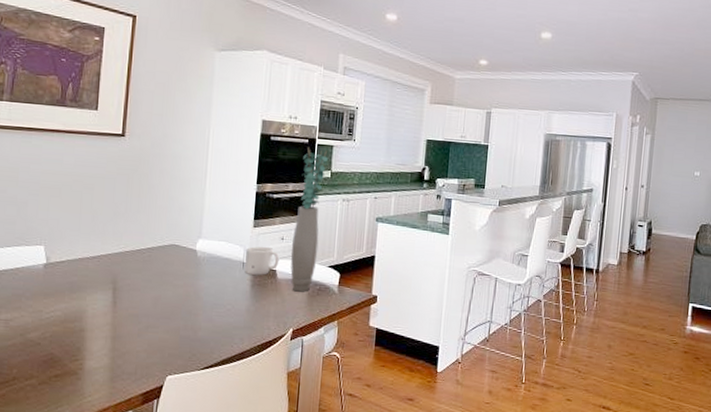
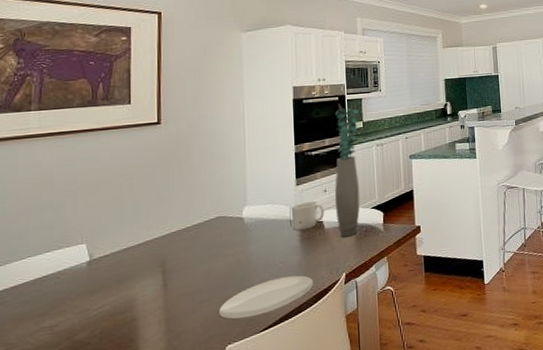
plate: none [163,319,260,354] -> present [219,275,314,320]

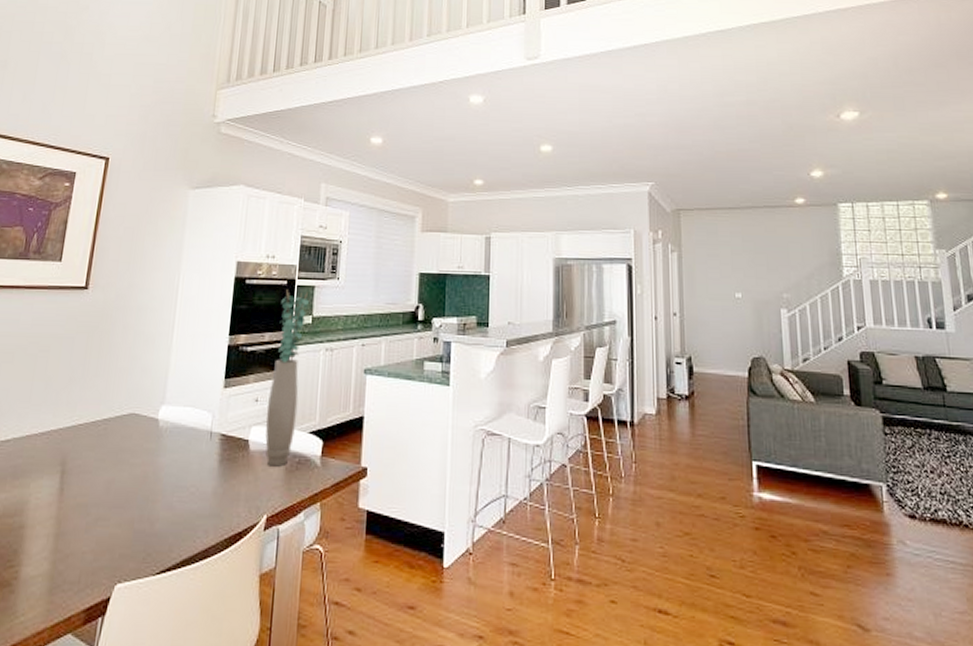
plate: present [219,275,314,320] -> none [114,506,228,554]
mug: present [292,200,325,231] -> none [212,410,253,448]

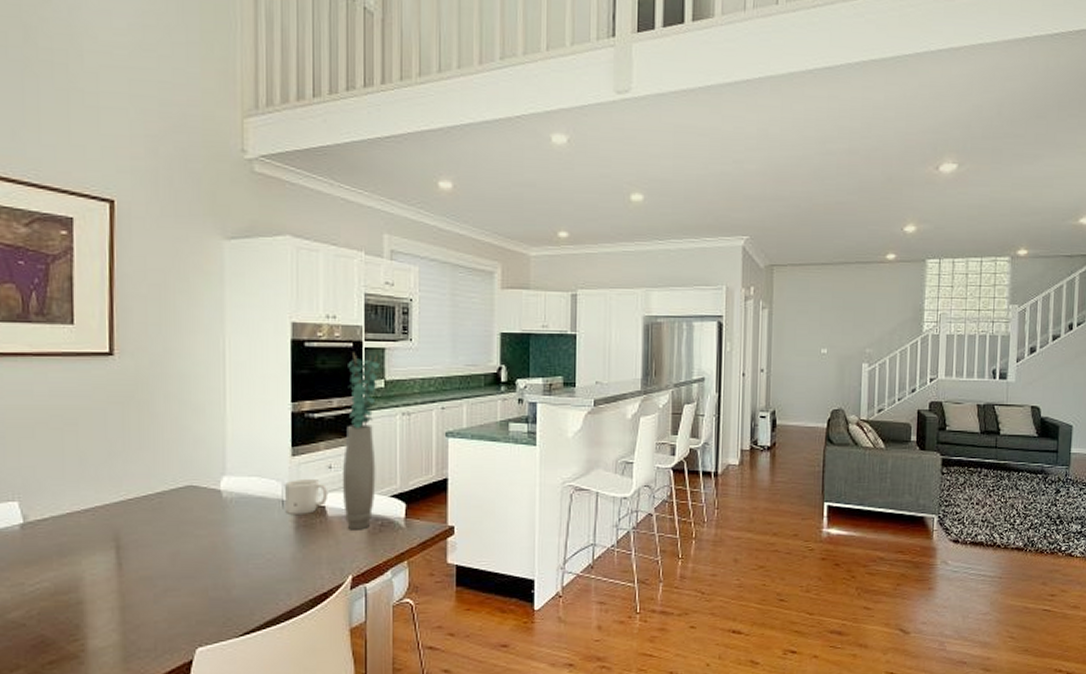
mug: none [212,410,253,448] -> present [285,478,329,516]

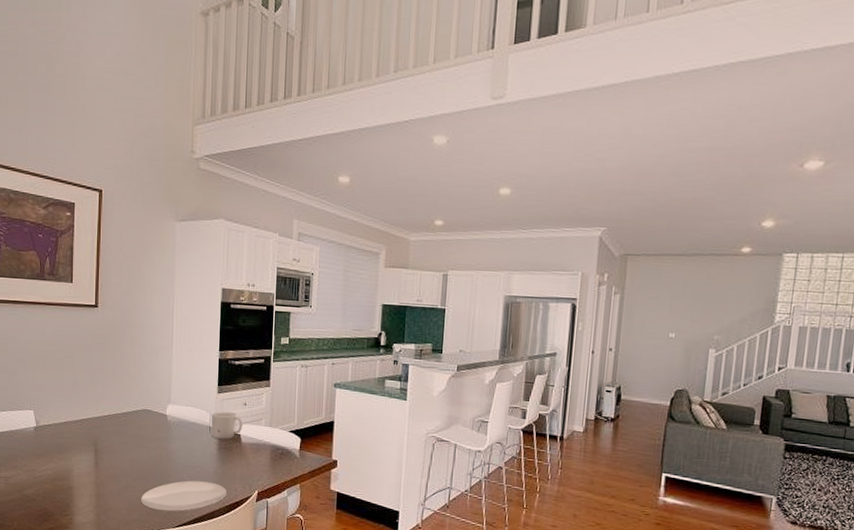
plate: none [188,571,311,619] -> present [141,480,227,513]
vase: present [342,352,381,530] -> none [253,314,287,456]

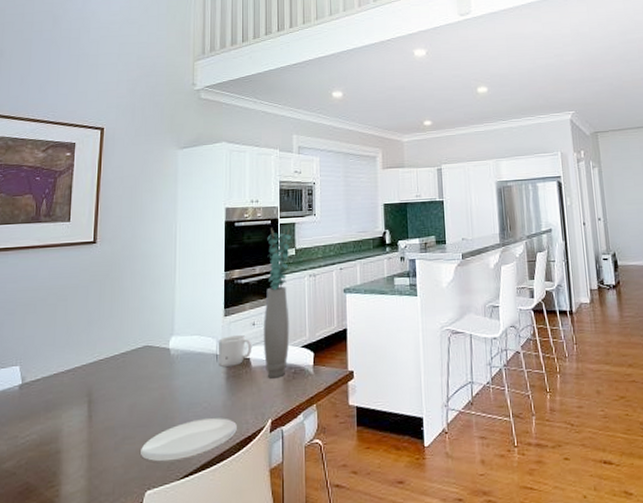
vase: none [253,314,287,456] -> present [263,228,292,379]

